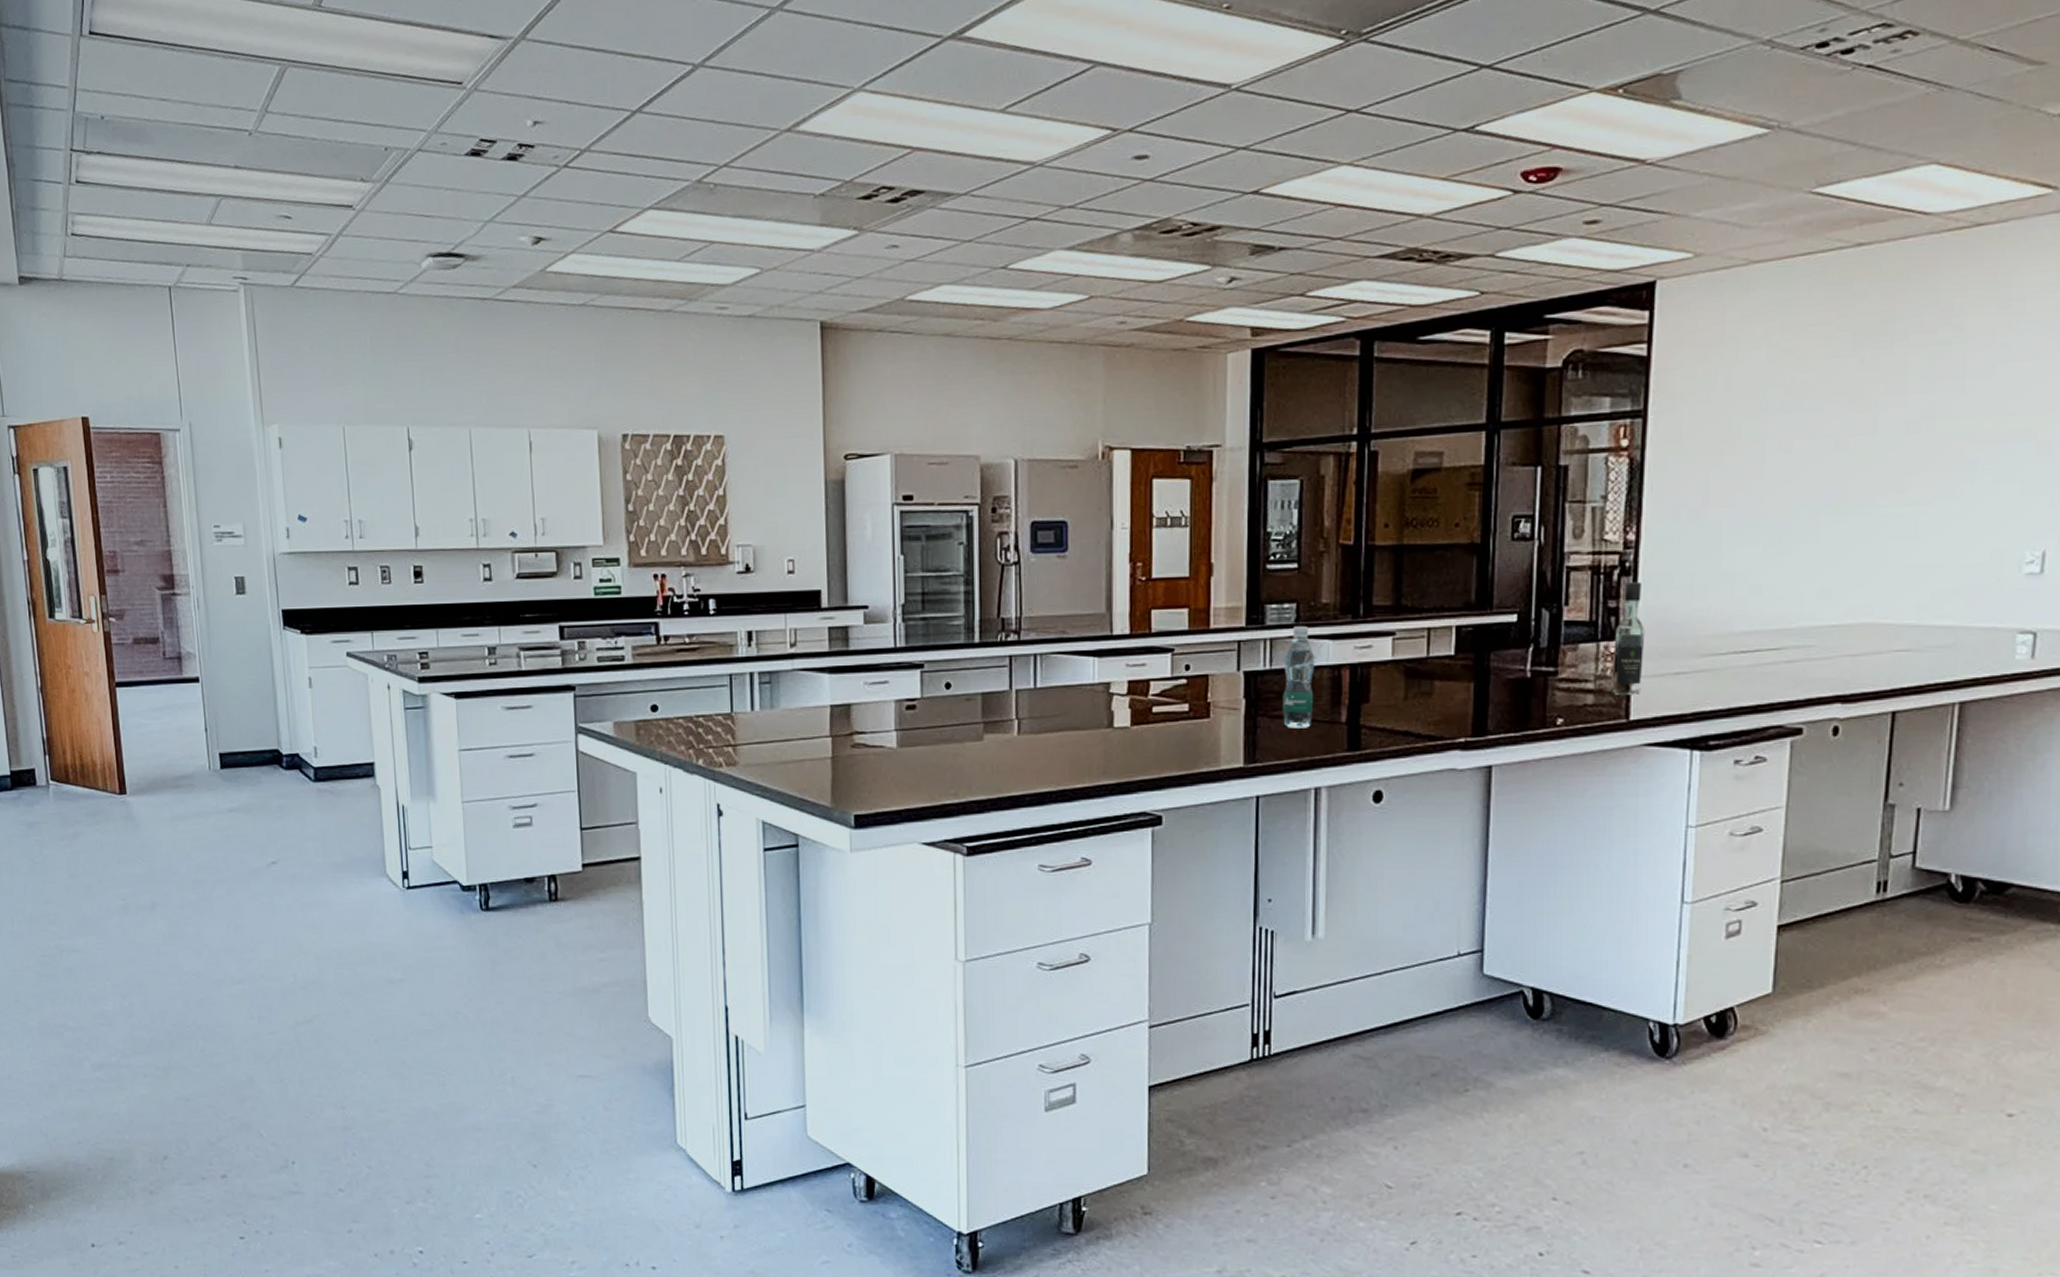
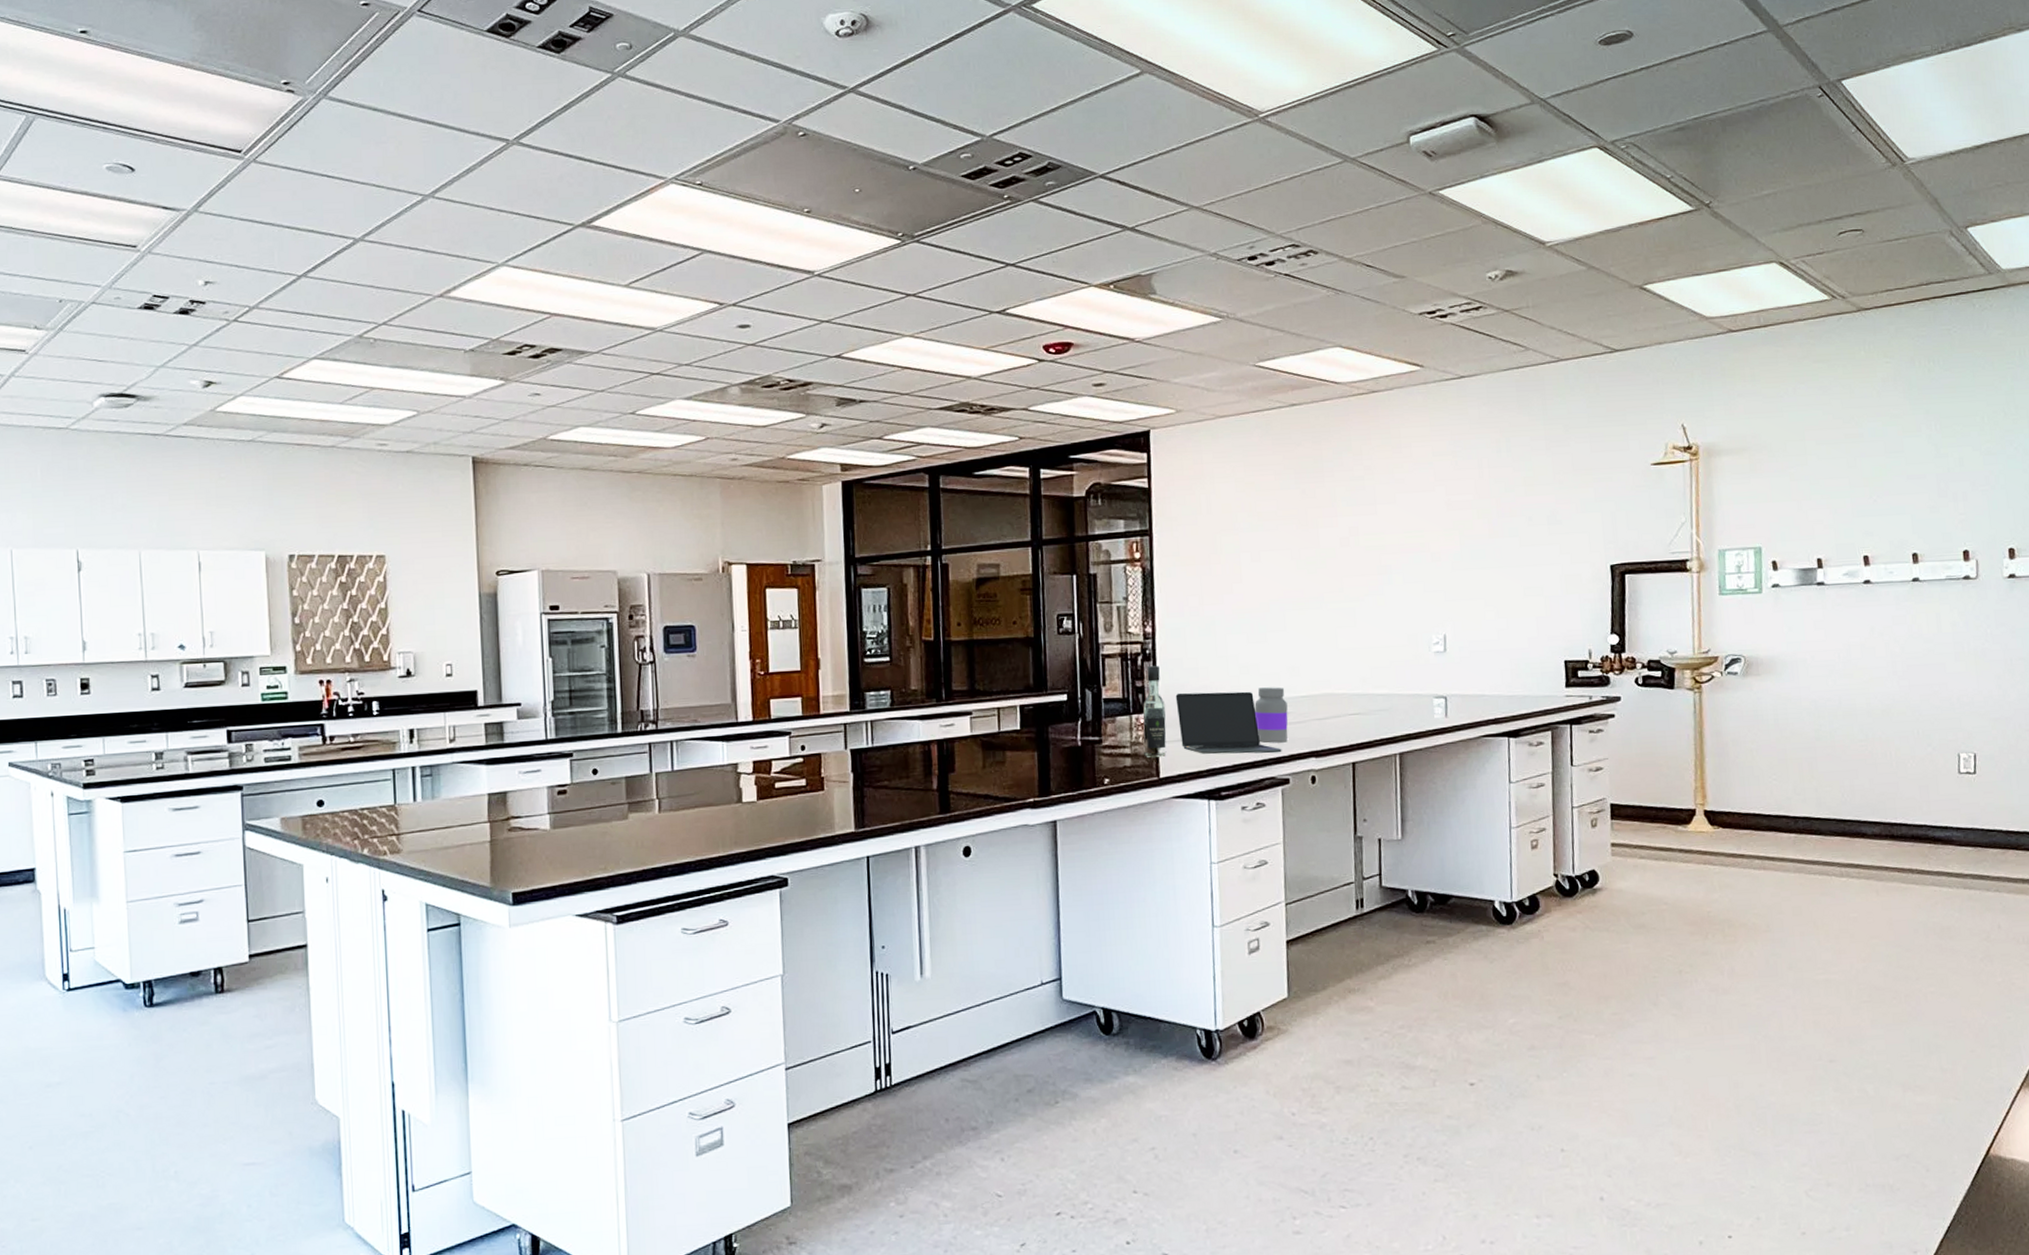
bottle: present [1283,626,1315,728] -> none [883,710,910,797]
laptop: none [1659,616,1797,696] -> present [1175,691,1282,755]
jar: none [1764,613,1810,684] -> present [1254,687,1288,743]

